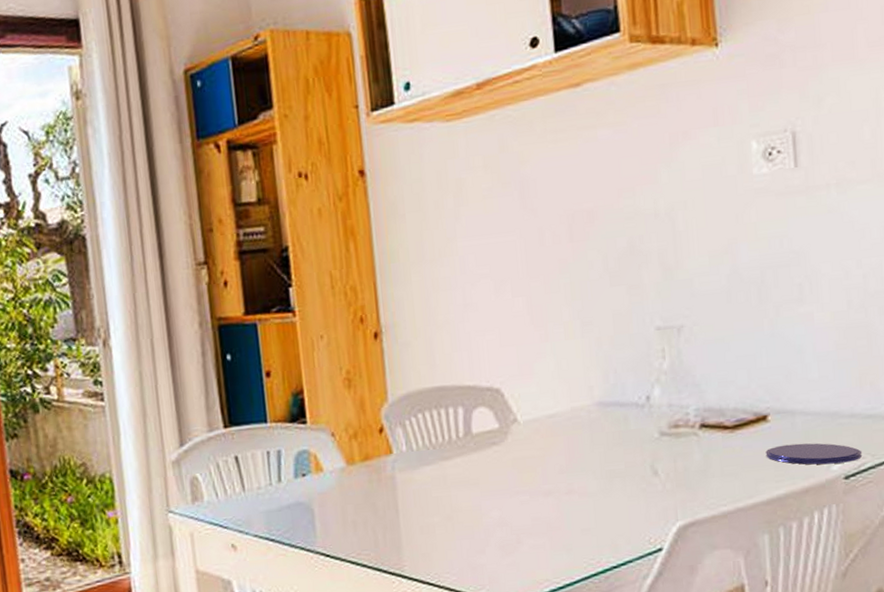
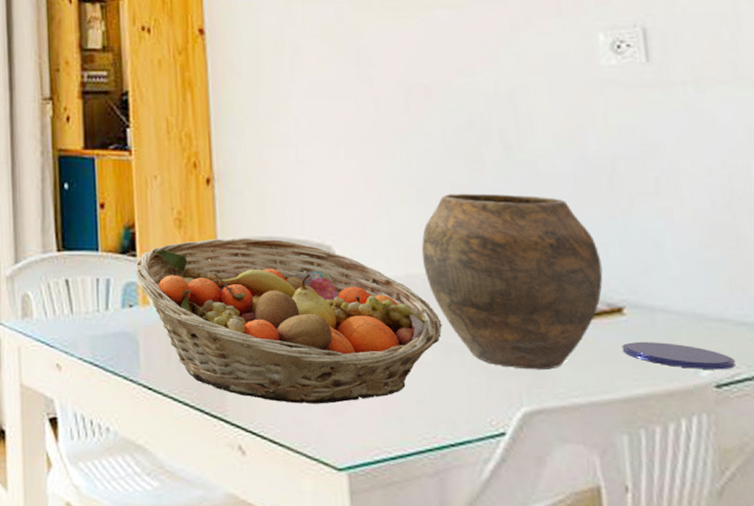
fruit basket: none [305,388,605,550] -> present [134,237,442,404]
vase: none [585,315,751,486] -> present [421,193,603,370]

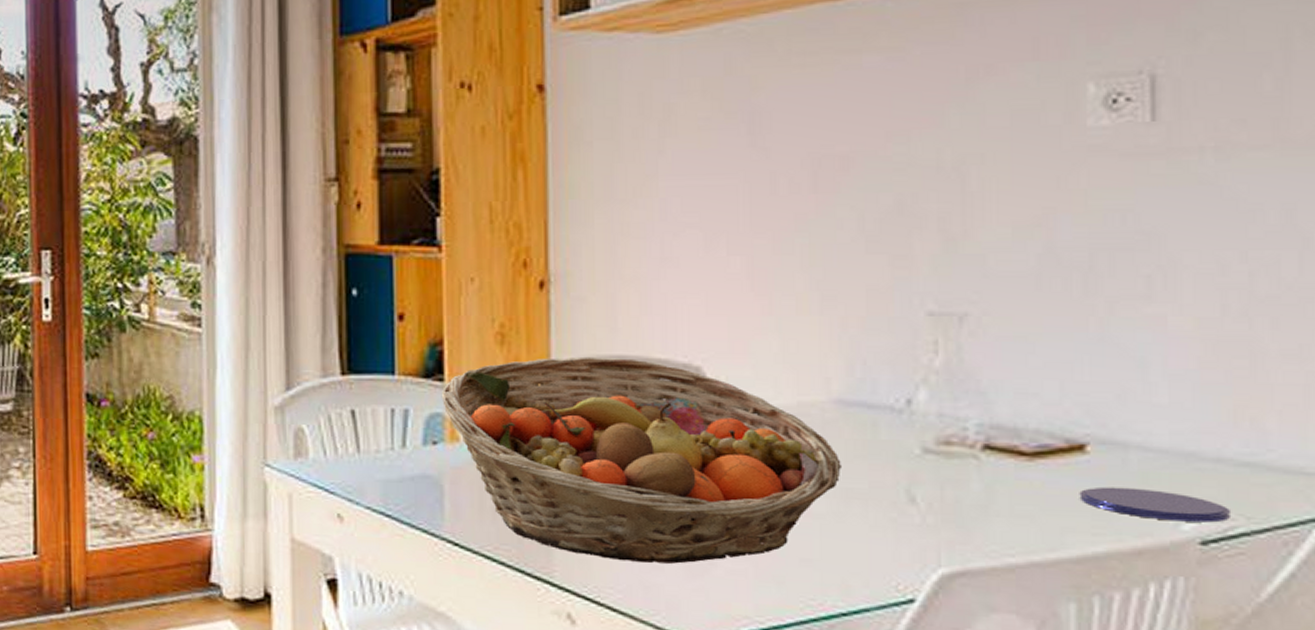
vase: present [421,193,603,370] -> none [821,298,1063,523]

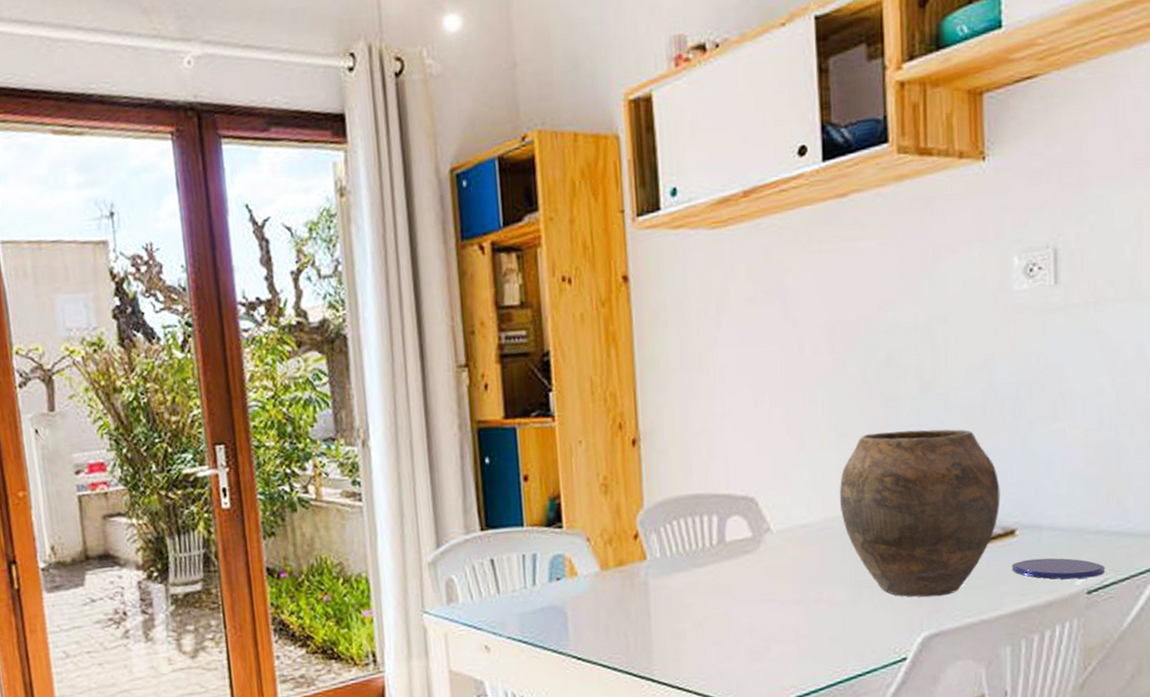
fruit basket: present [441,356,841,564] -> none [561,496,855,656]
vase: none [821,298,1063,523] -> present [839,429,1000,597]

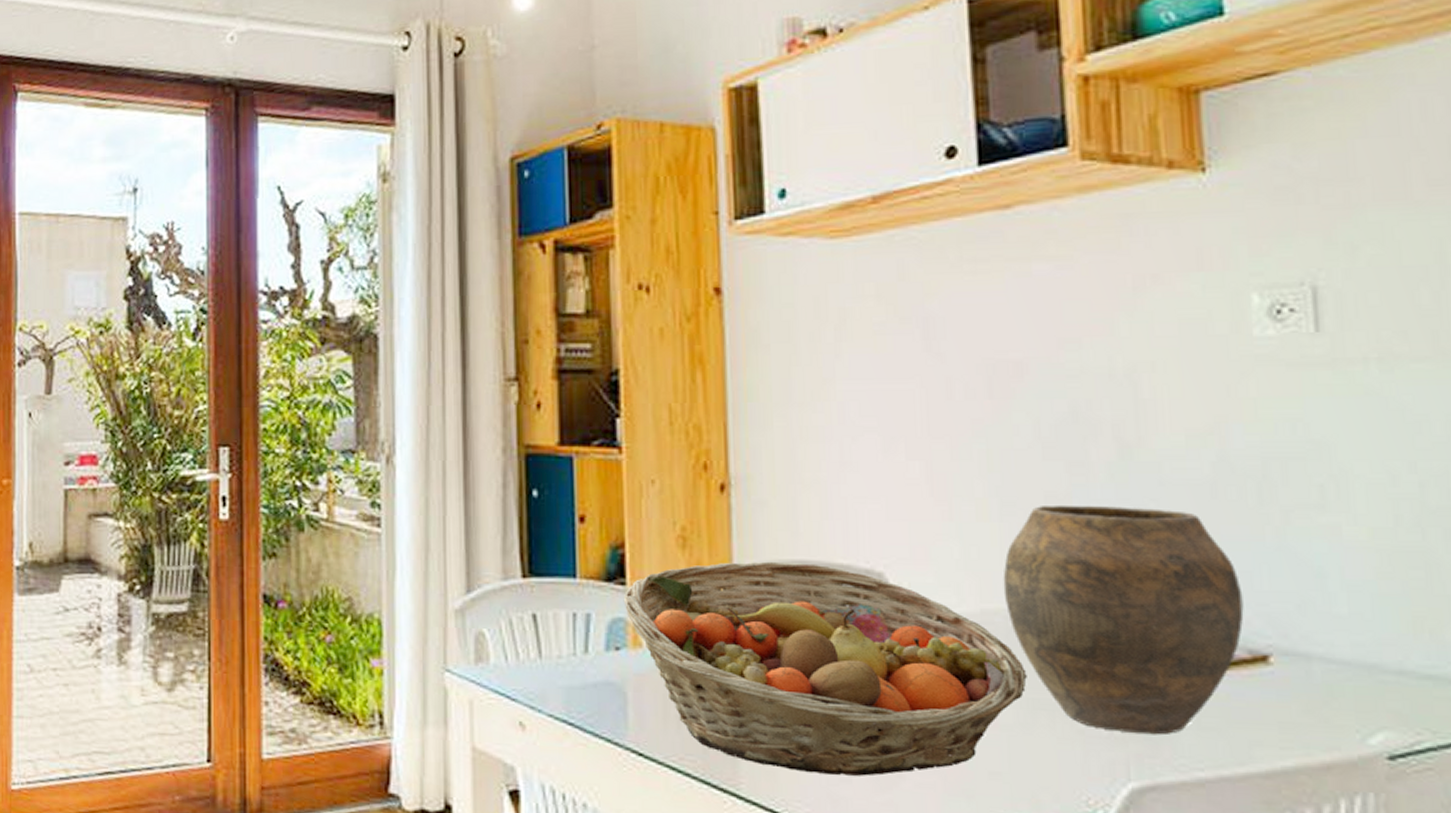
fruit basket: none [561,496,855,656] -> present [623,561,1027,776]
saucer: present [1012,558,1105,580] -> none [1265,699,1416,737]

